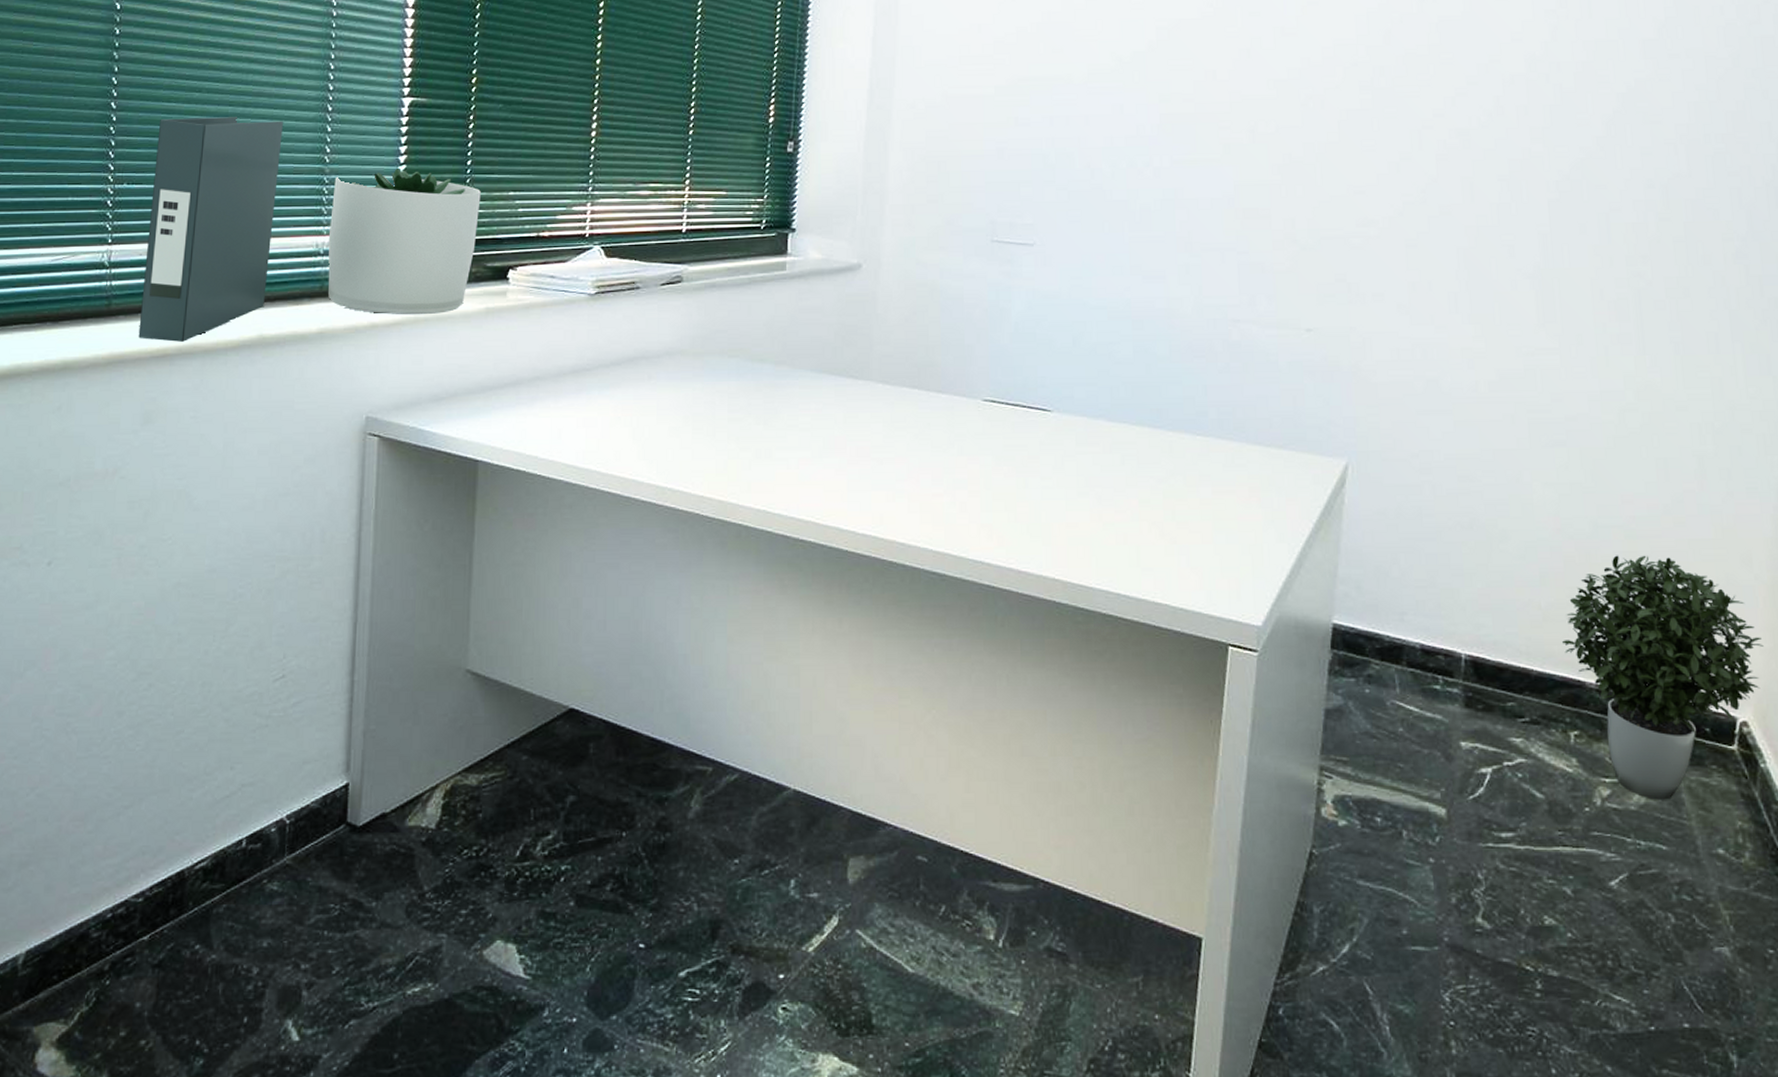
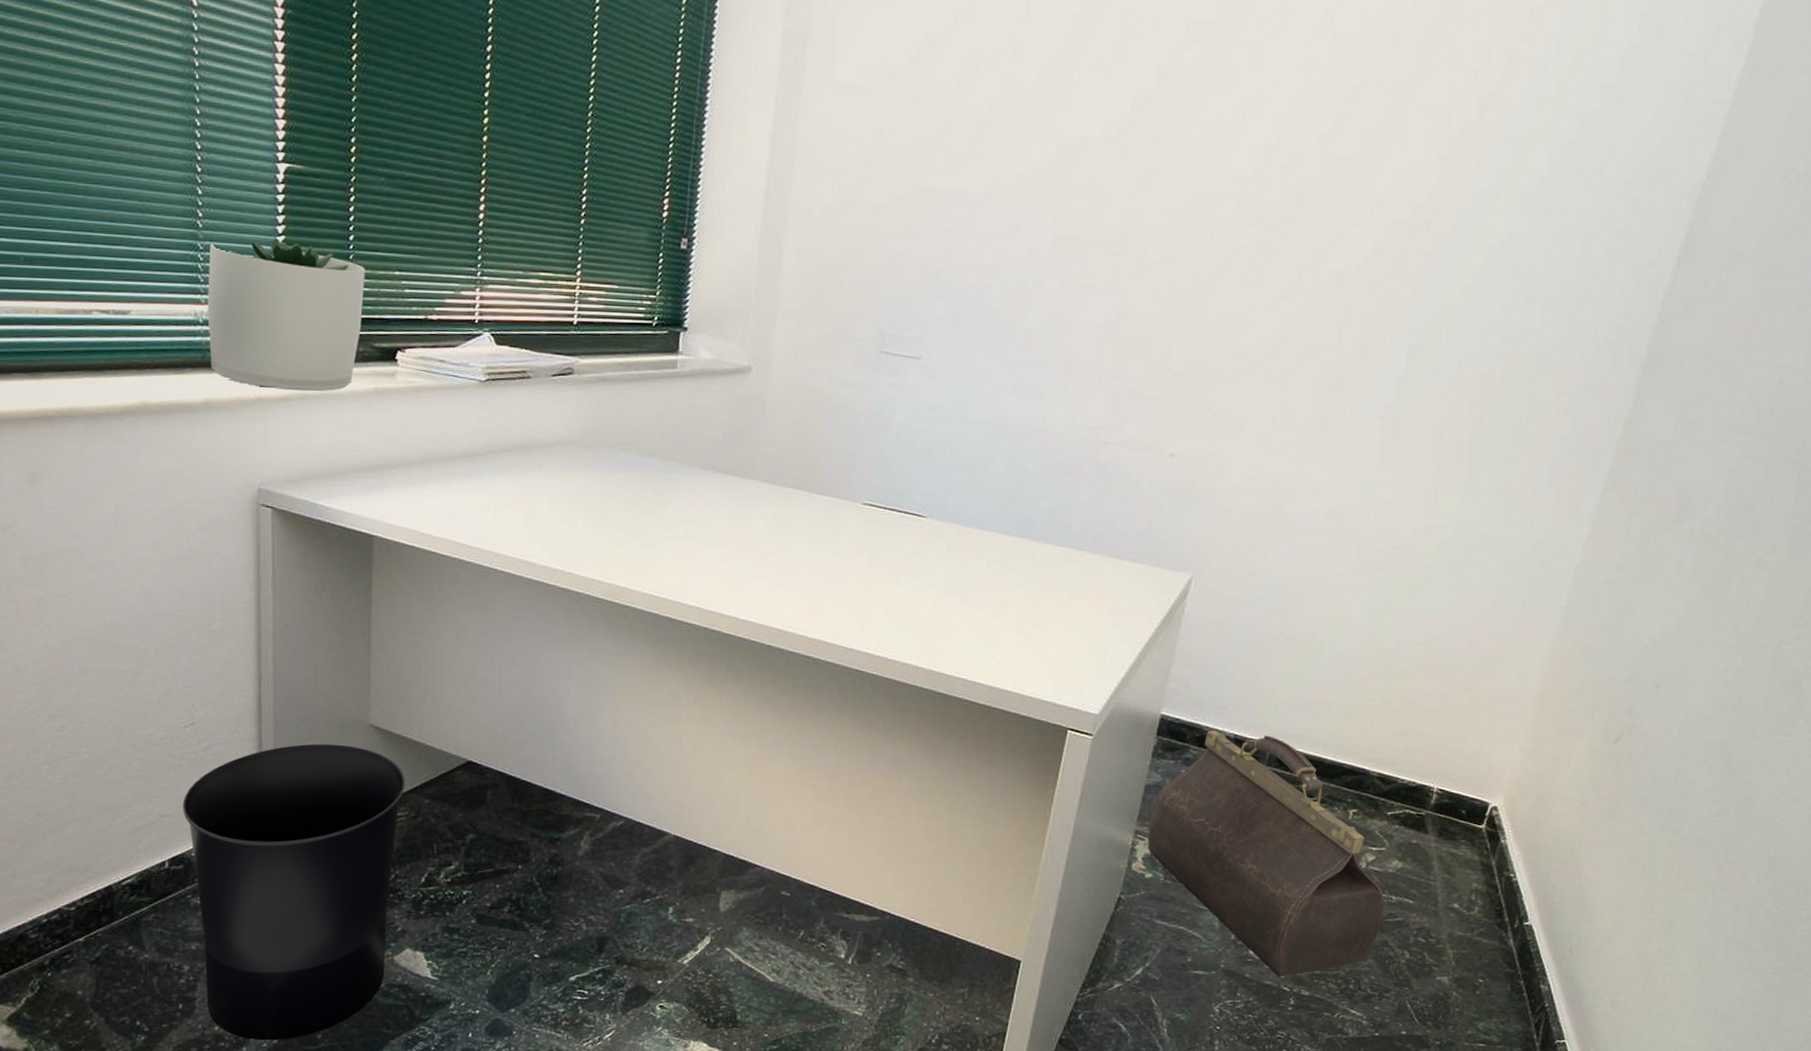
binder: present [138,117,283,342] -> none [12,167,150,404]
waste bin: none [266,694,503,1063] -> present [182,743,406,1041]
briefcase: none [1335,640,1634,952] -> present [1148,730,1385,977]
potted plant: present [1562,555,1764,800] -> none [1355,667,1523,865]

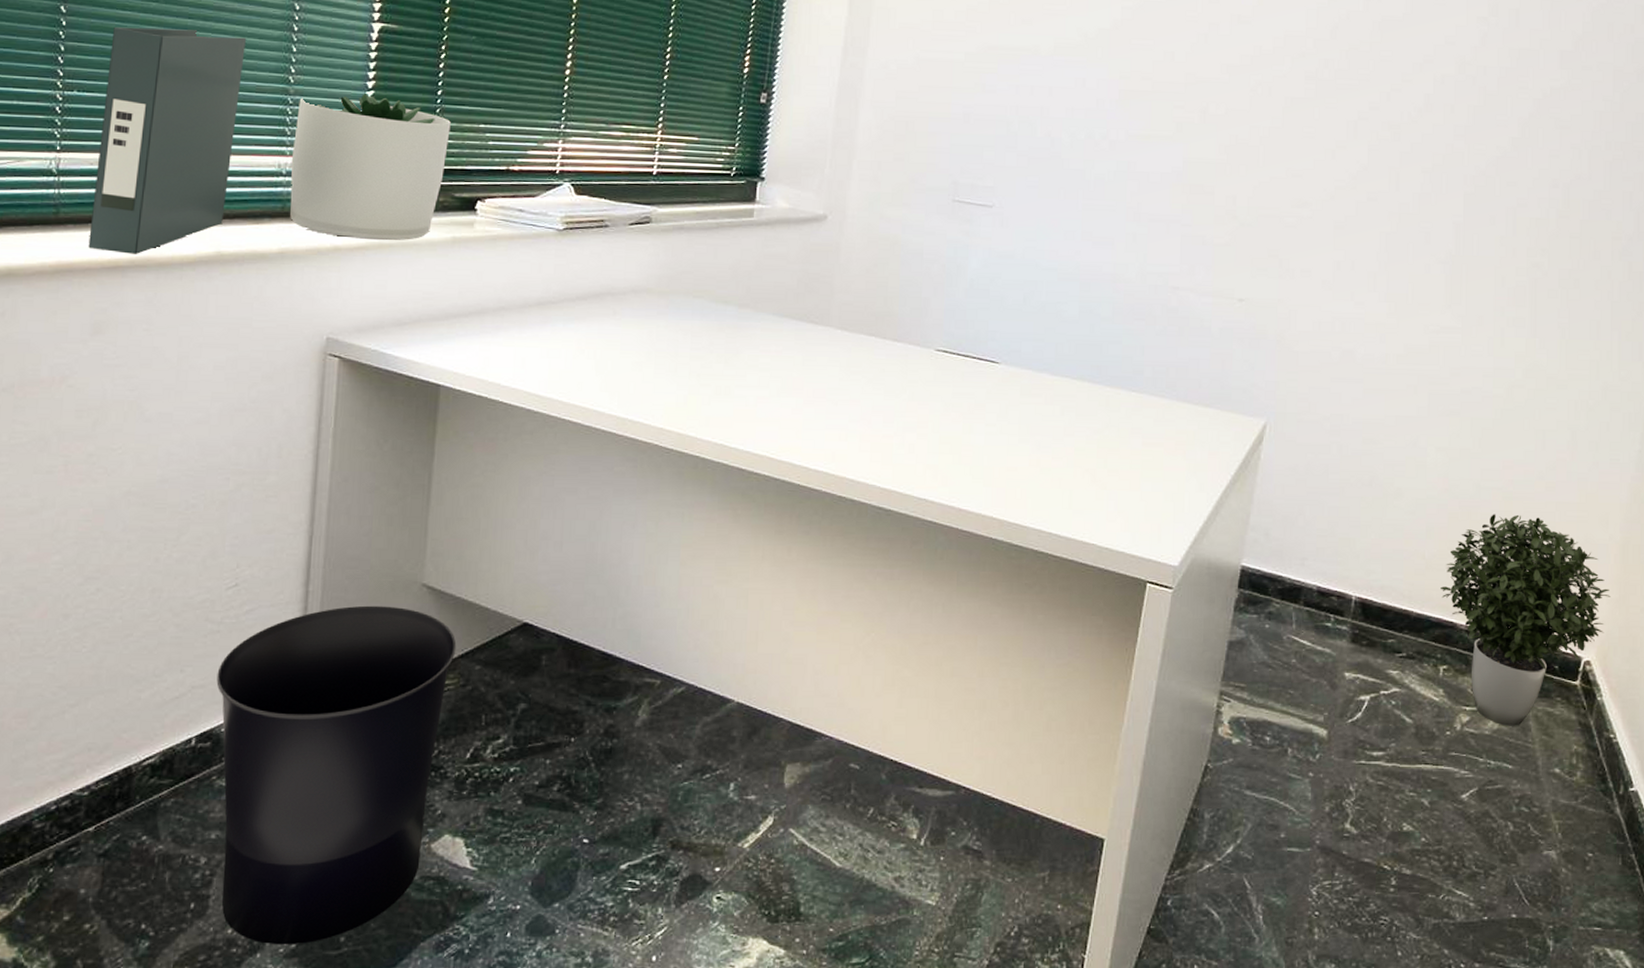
binder: none [12,167,150,404] -> present [88,26,246,254]
briefcase: present [1148,730,1385,977] -> none [1234,582,1484,854]
potted plant: none [1355,667,1523,865] -> present [1440,514,1611,726]

